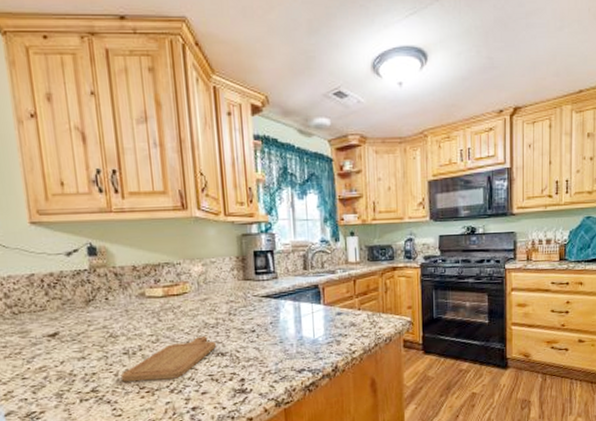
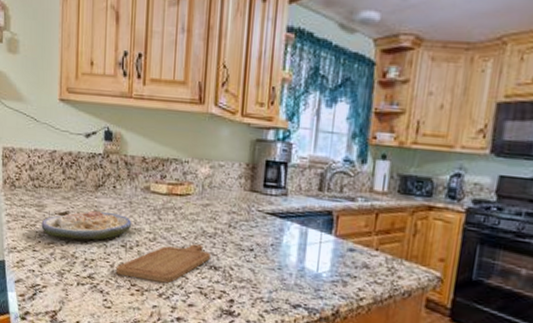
soup: none [27,324,132,360] -> present [41,210,132,240]

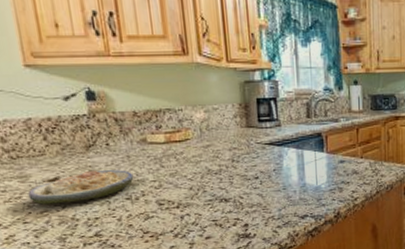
chopping board: present [115,243,210,283] -> none [124,182,219,227]

